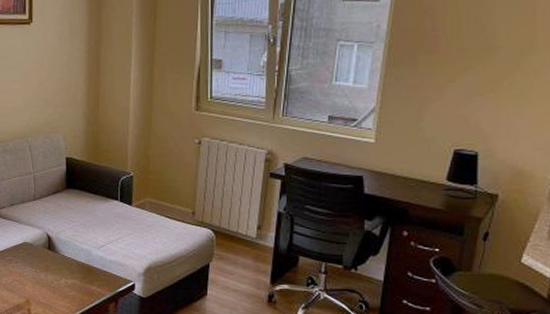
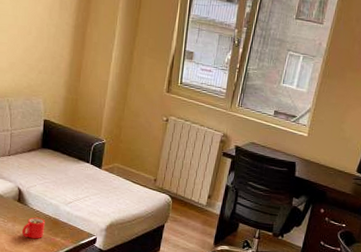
mug: none [56,265,79,289] -> present [22,217,46,239]

